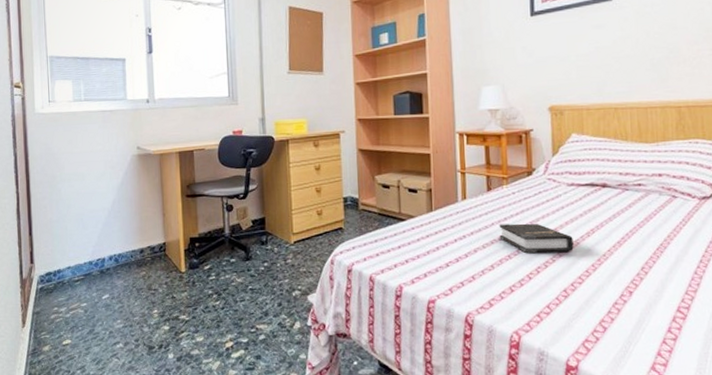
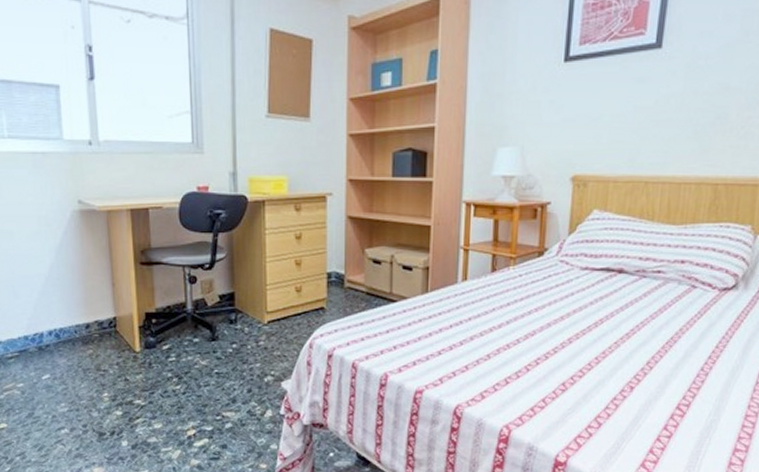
hardback book: present [499,223,574,253] -> none [499,310,580,342]

